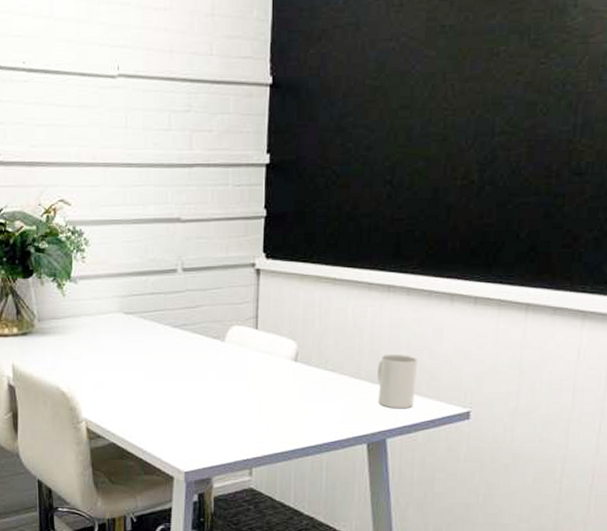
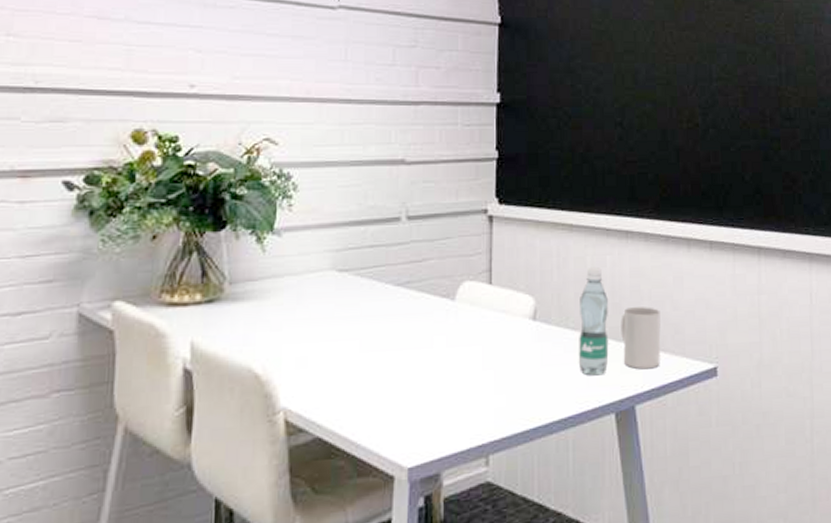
bottle: none [335,317,368,411] -> present [578,266,609,376]

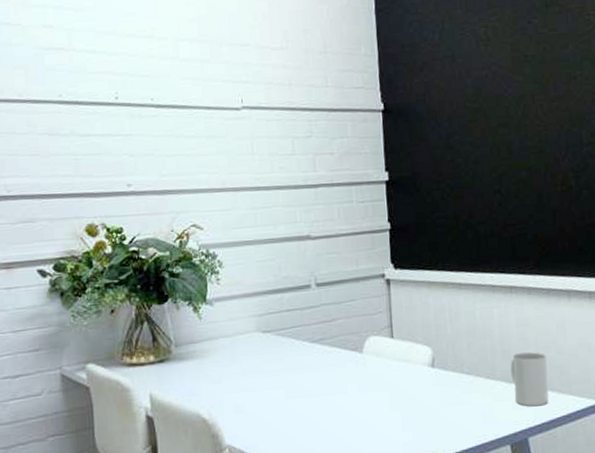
bottle: present [578,266,609,376] -> none [472,319,502,413]

